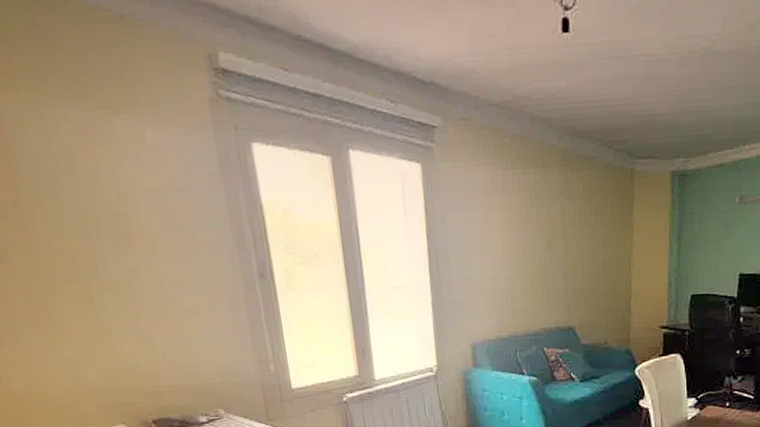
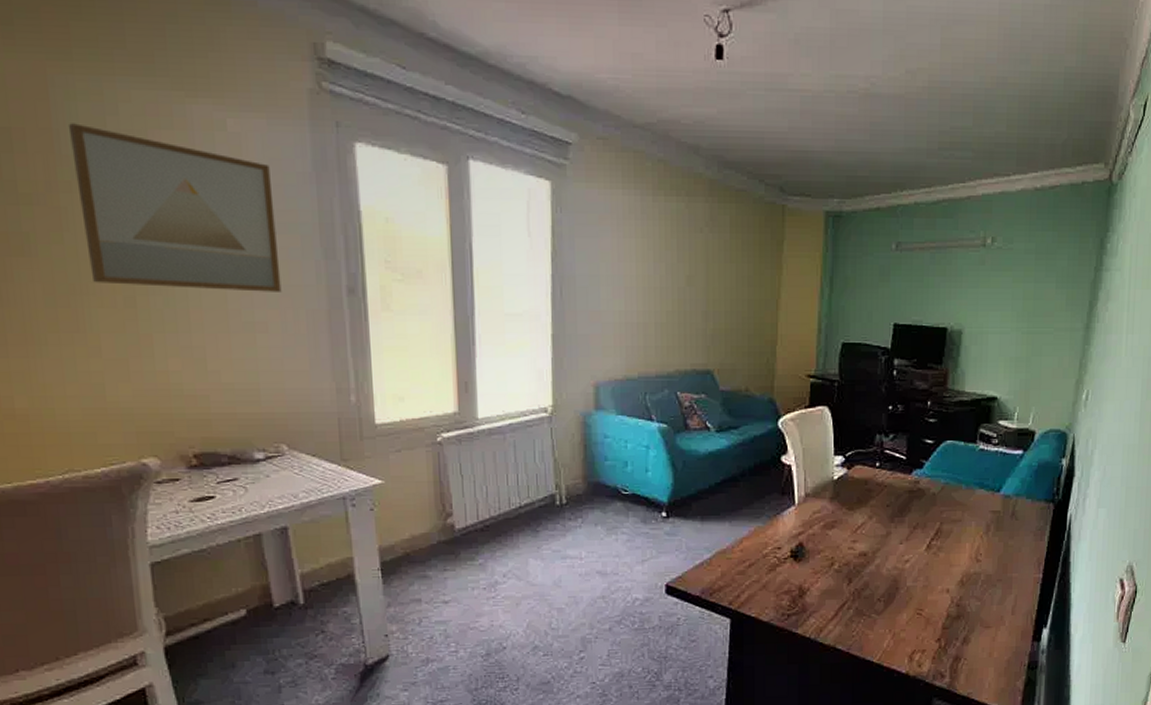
wall art: none [22,146,206,283] -> present [68,123,282,292]

